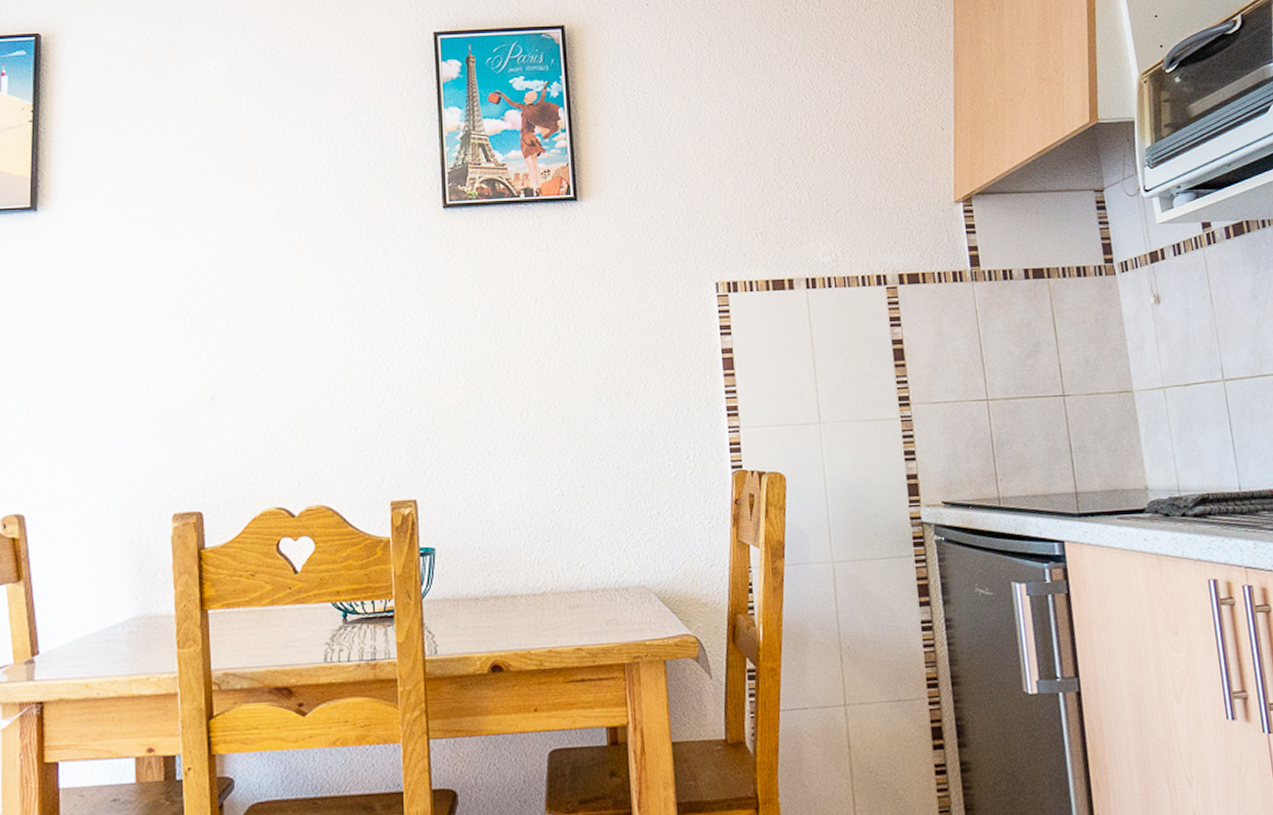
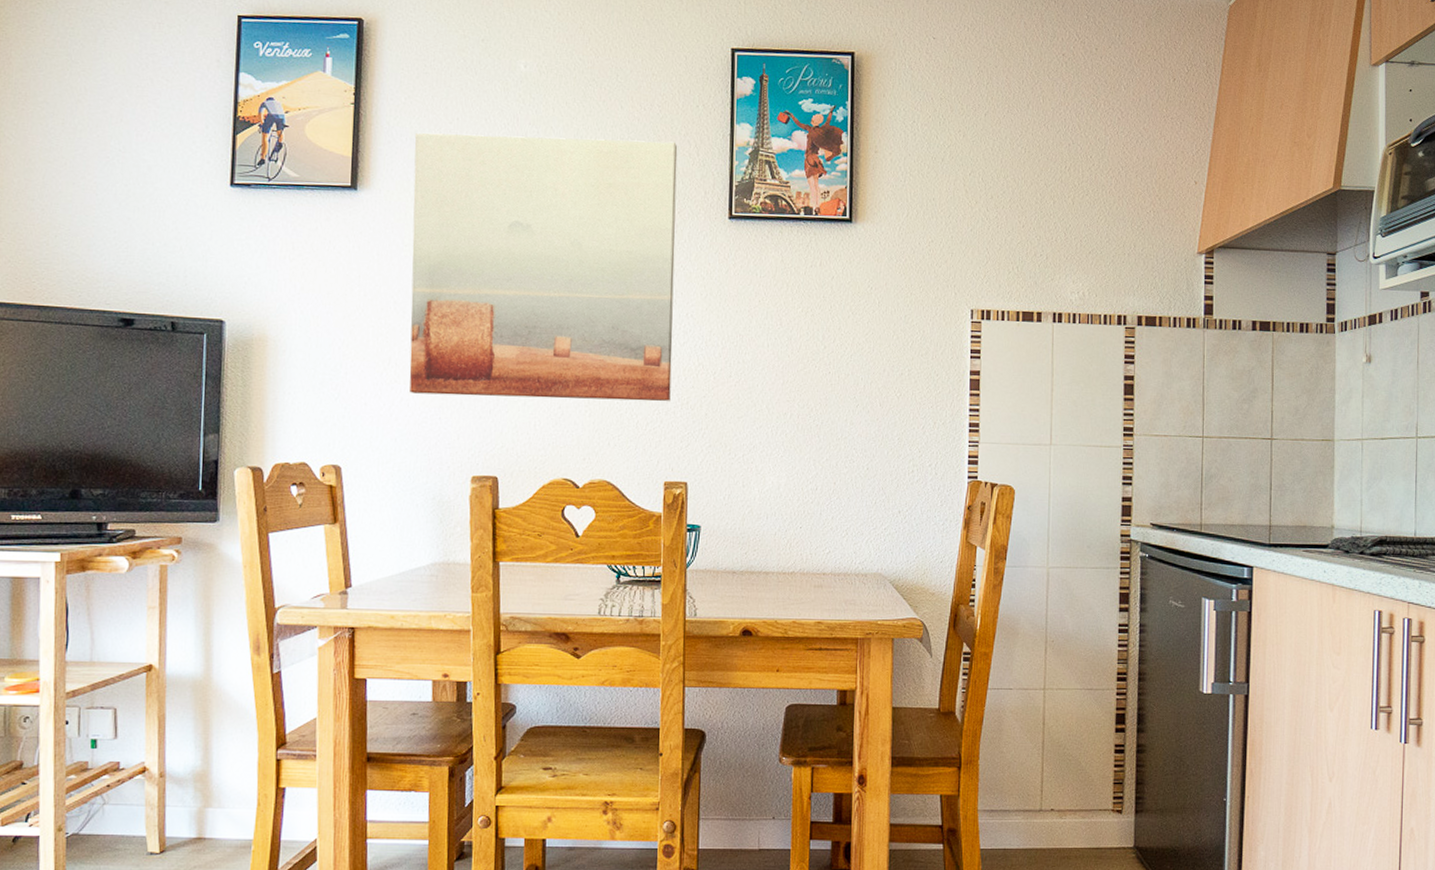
wall art: none [98,132,392,426] -> present [409,132,678,402]

